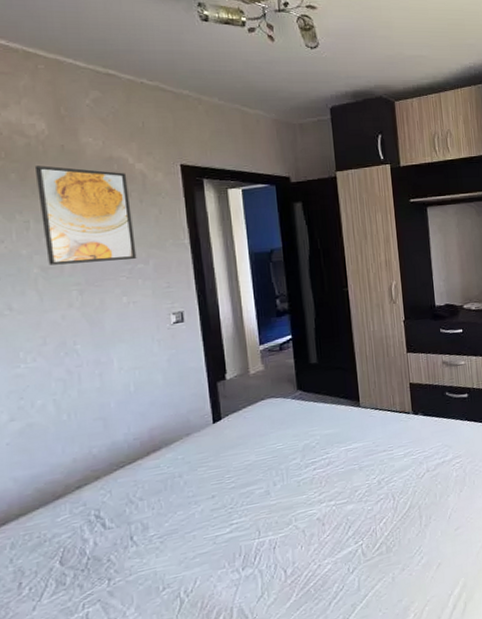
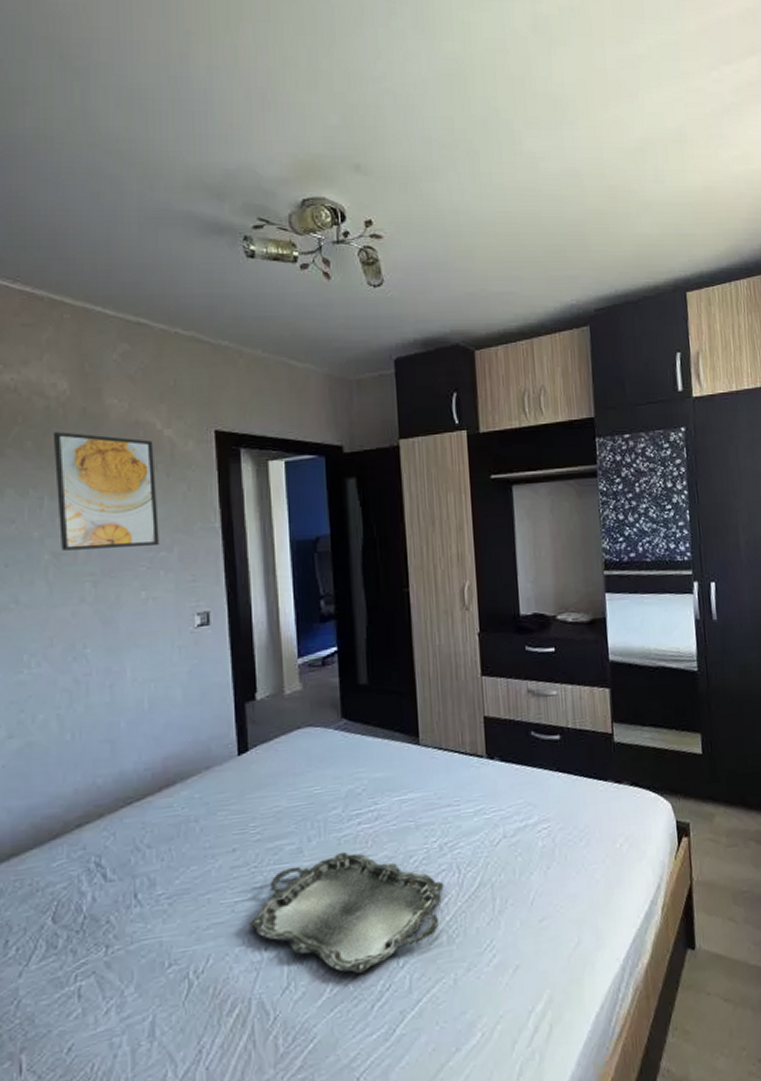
serving tray: none [228,491,383,582] -> present [249,851,444,975]

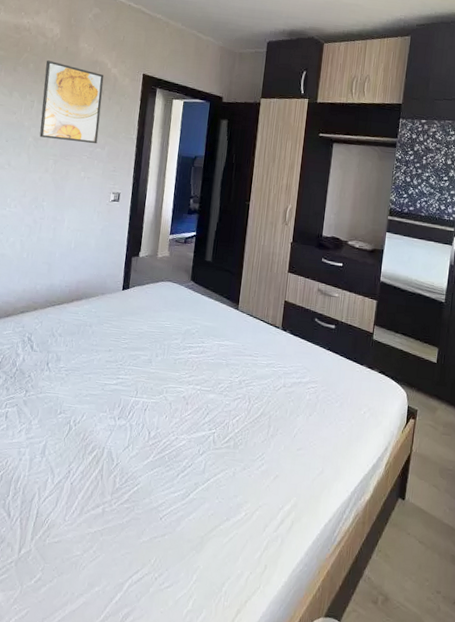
serving tray: present [249,851,444,975] -> none [111,368,238,452]

